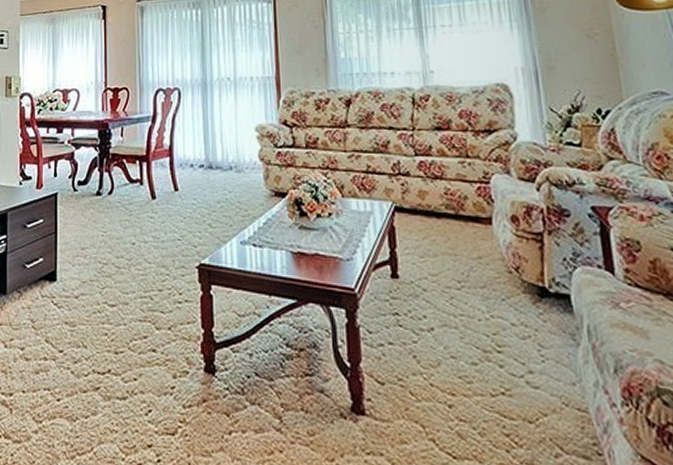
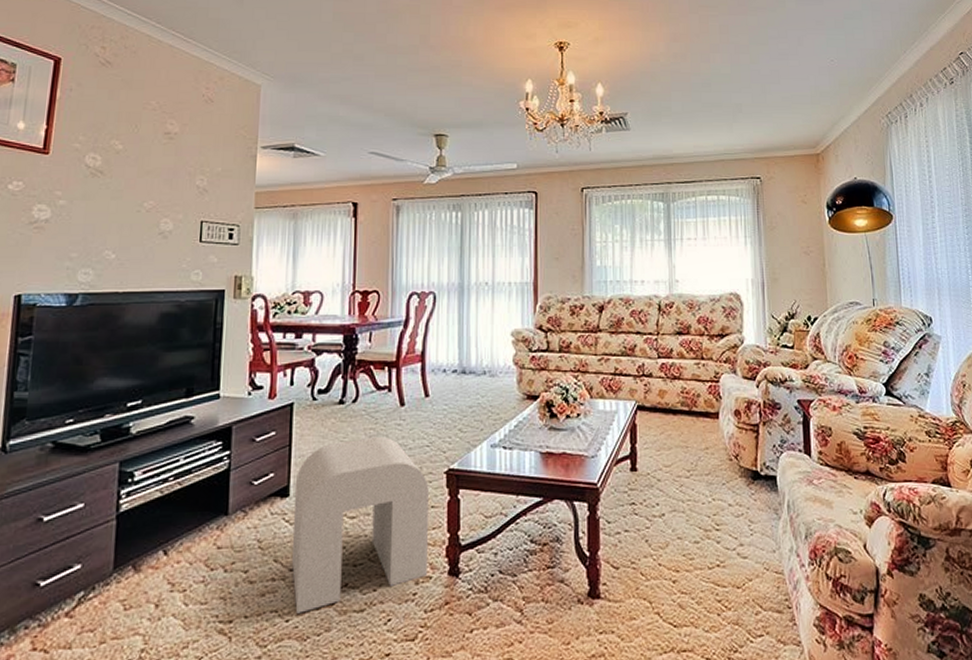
stool: none [60,228,184,394] -> present [292,436,429,614]

